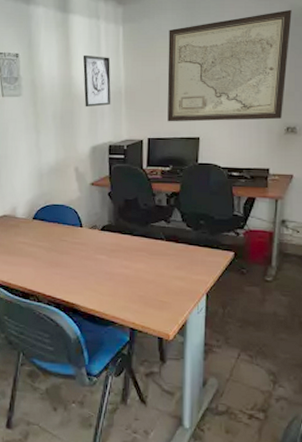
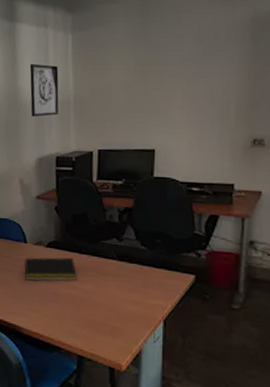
notepad: none [81,239,129,262] -> present [24,257,77,281]
wall art: present [167,9,292,122] -> none [119,14,256,133]

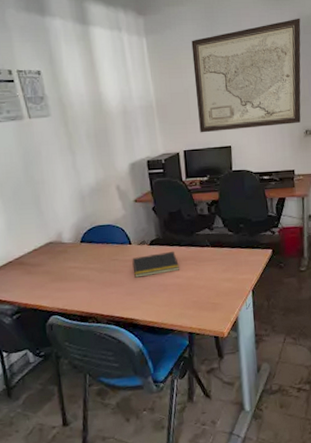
wall art: present [29,63,59,117] -> none [109,69,144,124]
wall art: none [119,14,256,133] -> present [191,18,301,133]

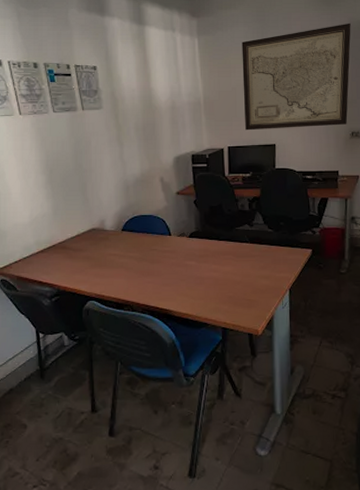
notepad: present [132,251,179,278] -> none [171,244,217,269]

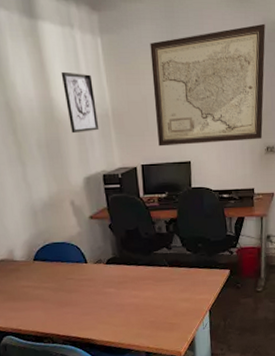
wall art: none [161,66,191,119] -> present [61,71,99,134]

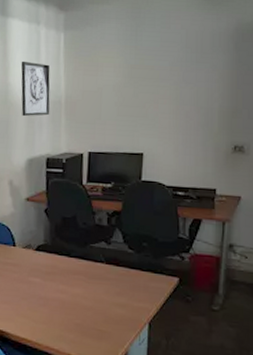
wall art: present [150,23,266,147] -> none [110,24,239,138]

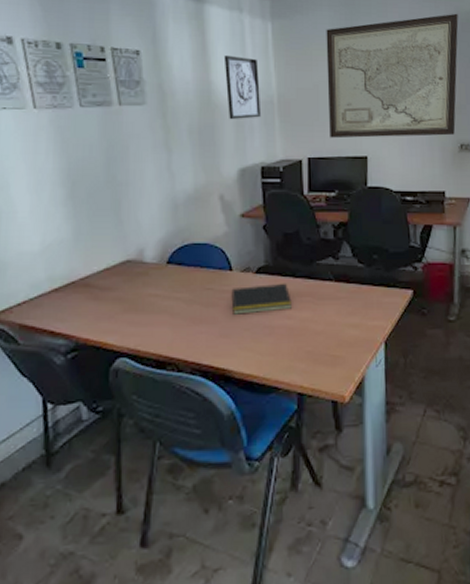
notepad: none [13,261,65,285] -> present [231,283,292,315]
wall art: none [110,24,239,138] -> present [326,13,459,139]

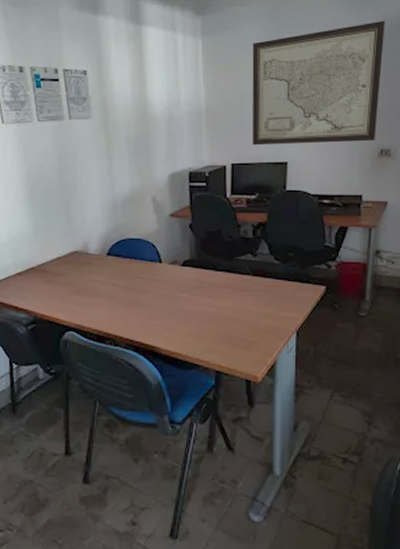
wall art: present [224,54,262,120] -> none [158,71,191,130]
notepad: present [231,283,292,315] -> none [160,275,213,301]

